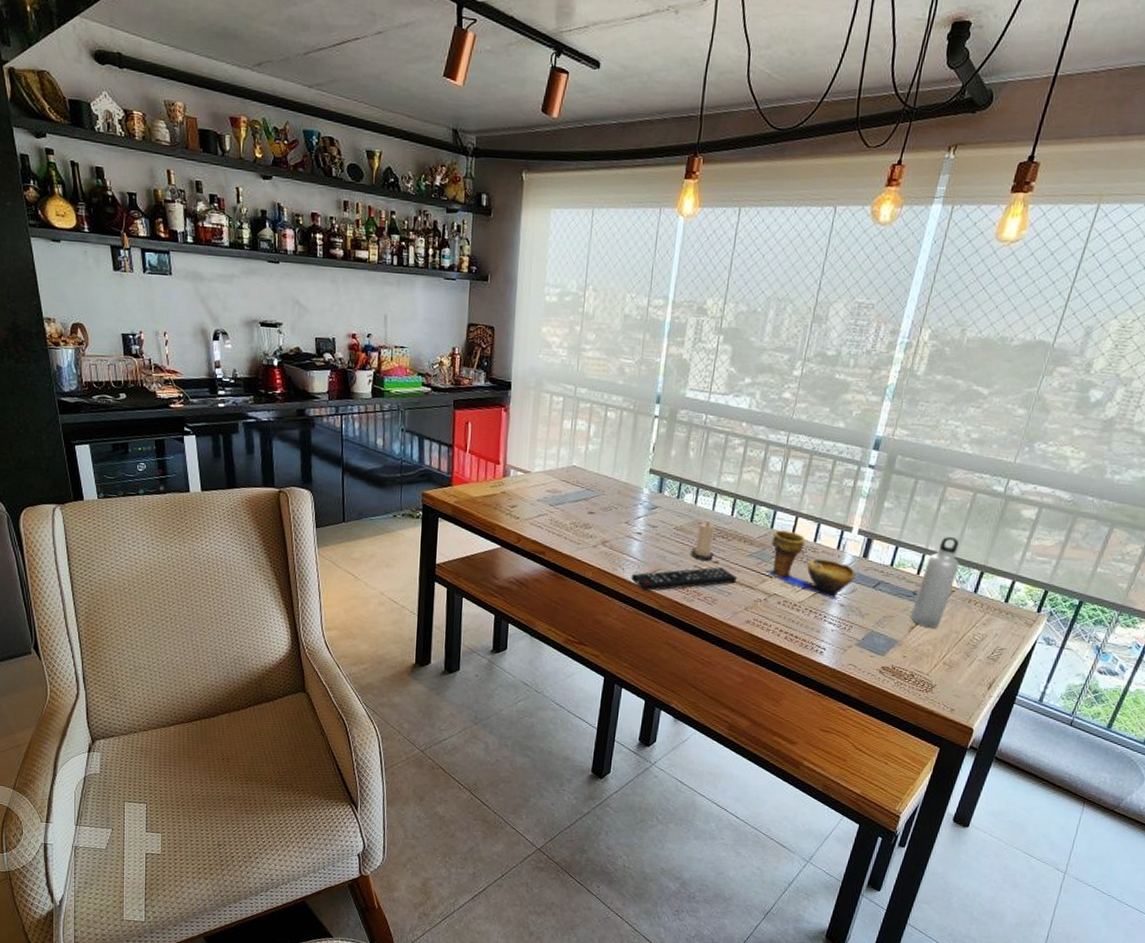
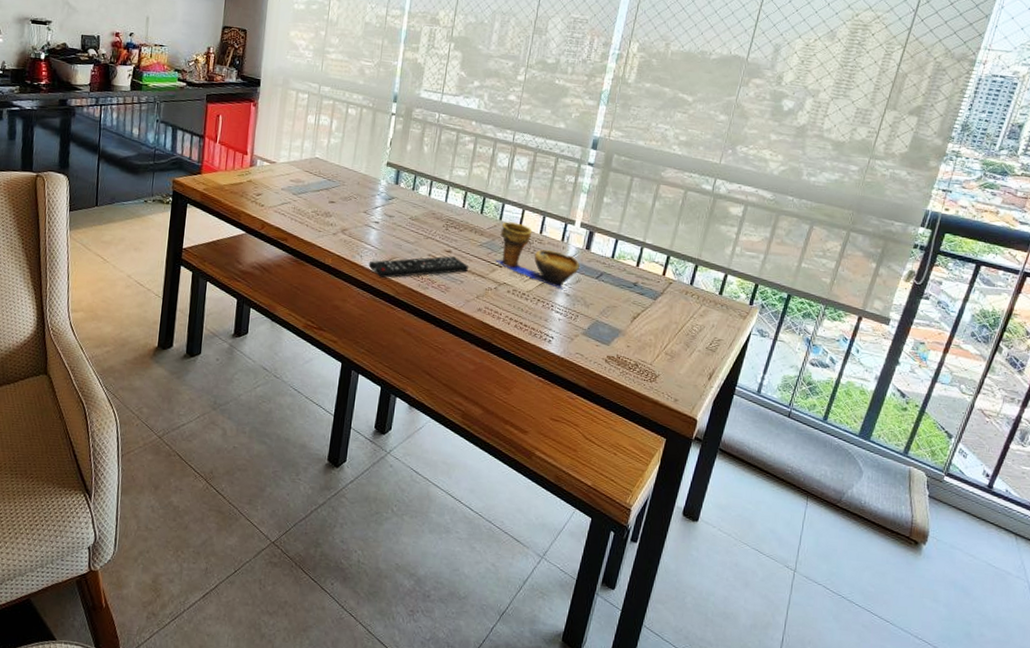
candle: present [691,521,716,561] -> none [425,212,448,250]
water bottle: present [910,536,960,628] -> none [632,230,675,319]

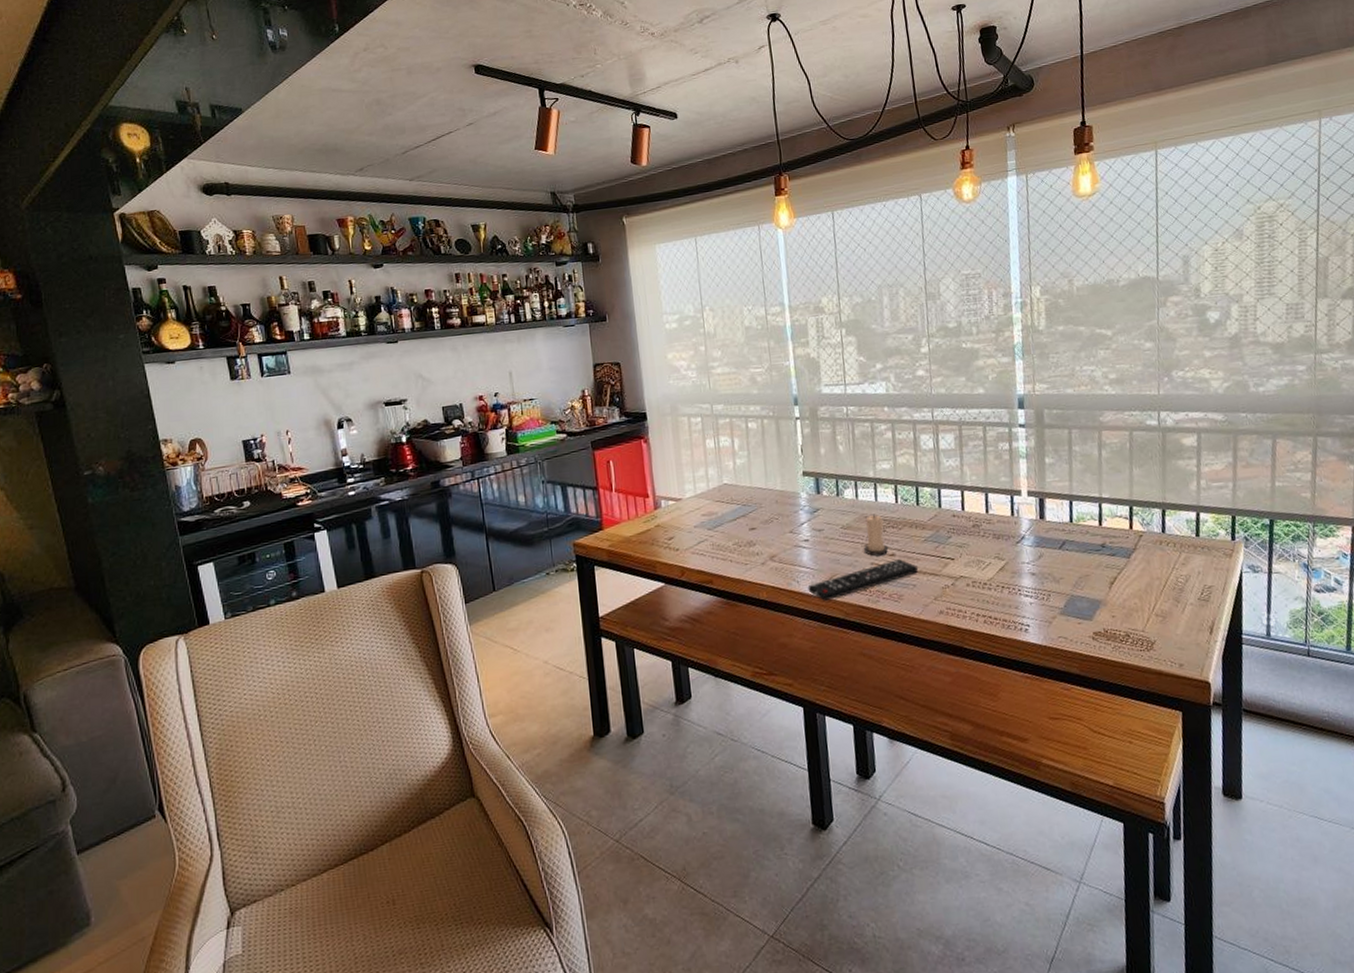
candle: none [425,212,448,250] -> present [864,514,889,556]
decorative bowl: present [495,221,581,290] -> none [943,506,1039,570]

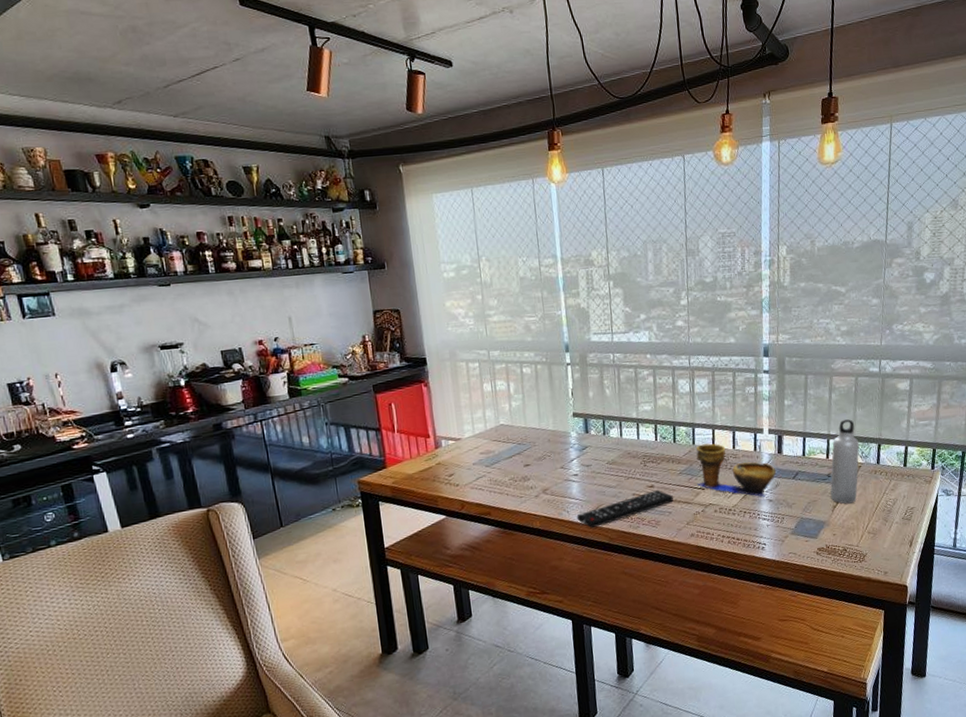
candle: present [864,514,889,556] -> none [627,450,648,488]
decorative bowl: none [943,506,1039,570] -> present [696,443,777,497]
water bottle: none [1105,479,1140,580] -> present [830,418,860,504]

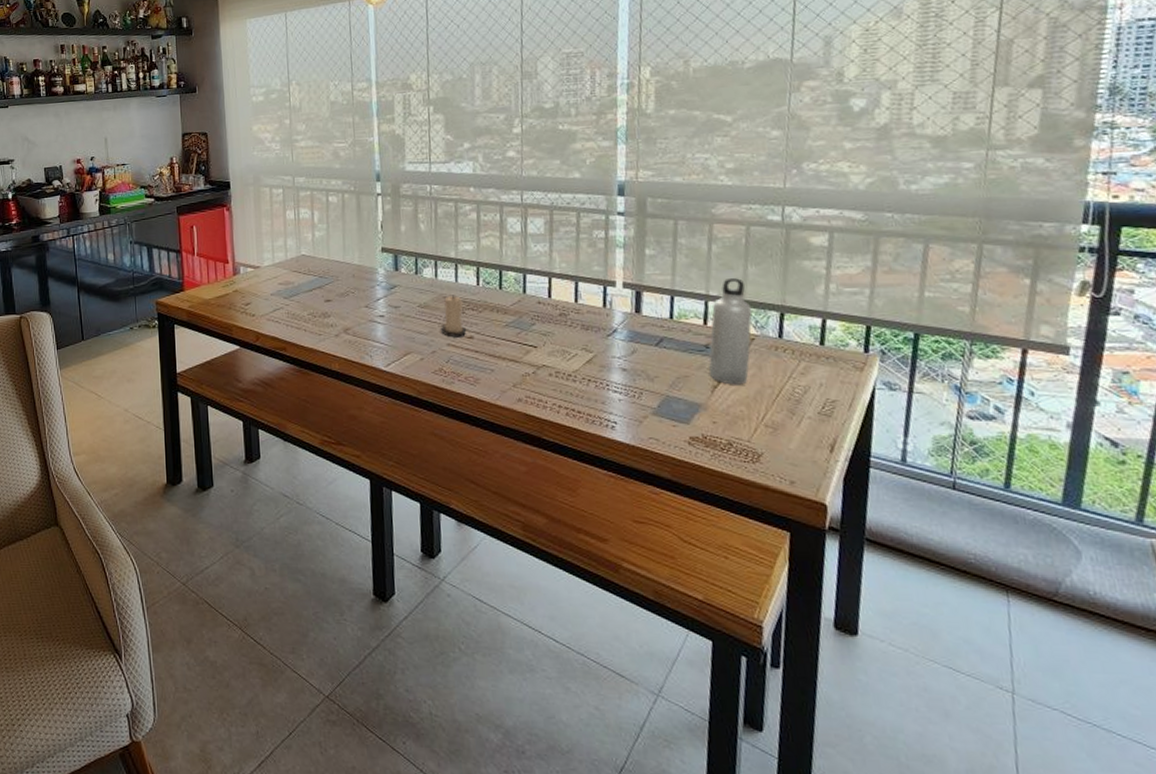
remote control: present [576,490,673,529] -> none [380,342,497,378]
candle: none [627,450,648,488] -> present [441,295,467,338]
decorative bowl: present [696,443,777,497] -> none [527,293,633,364]

